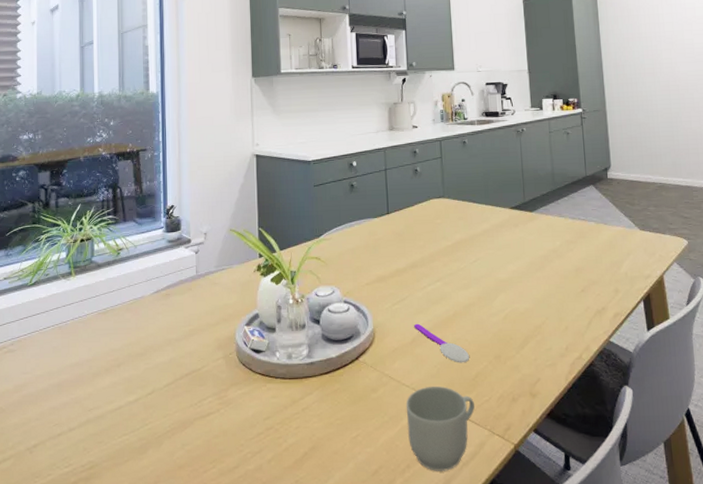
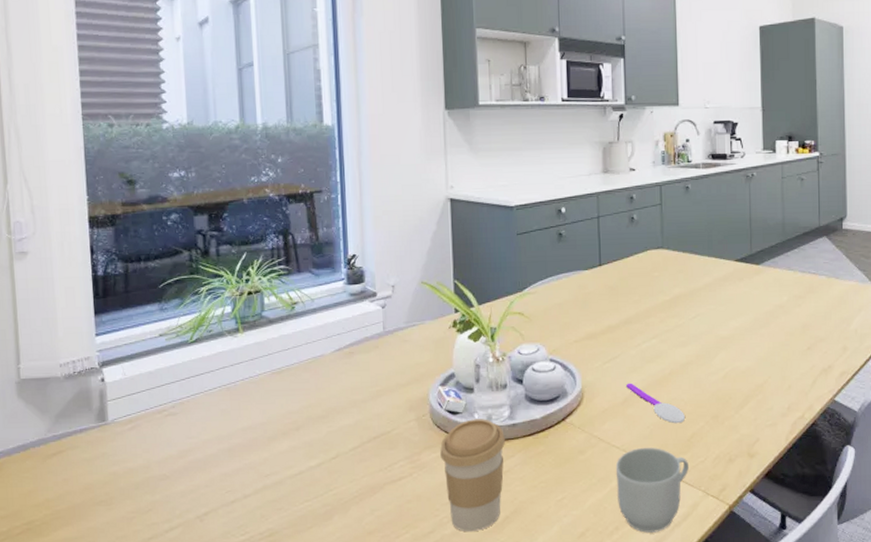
coffee cup: none [245,357,305,468] -> present [440,419,506,532]

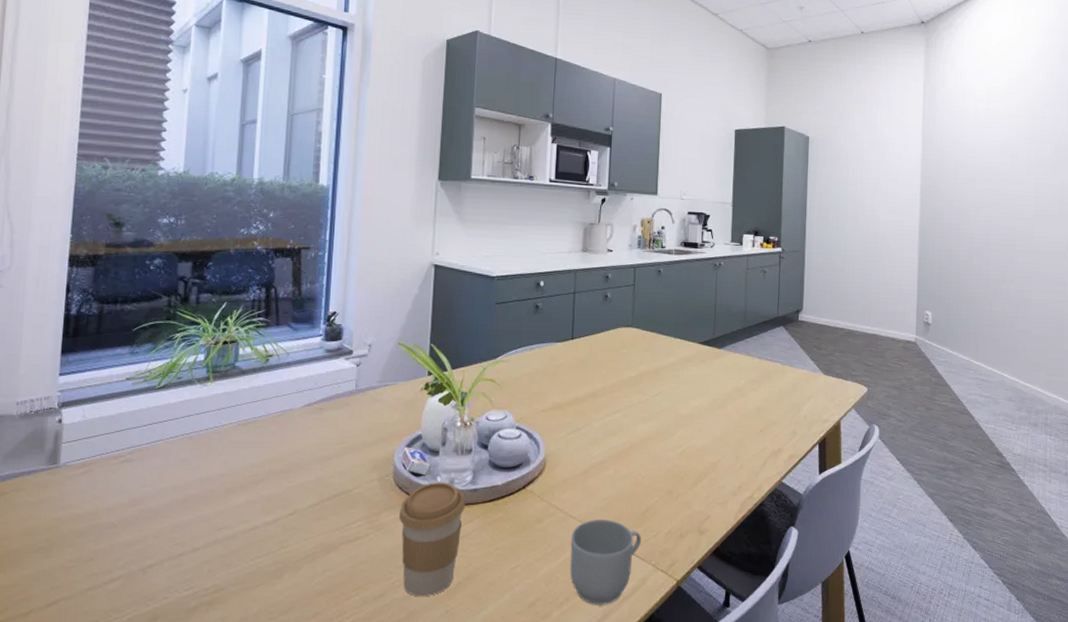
spoon: present [626,383,686,424] -> none [588,454,642,497]

